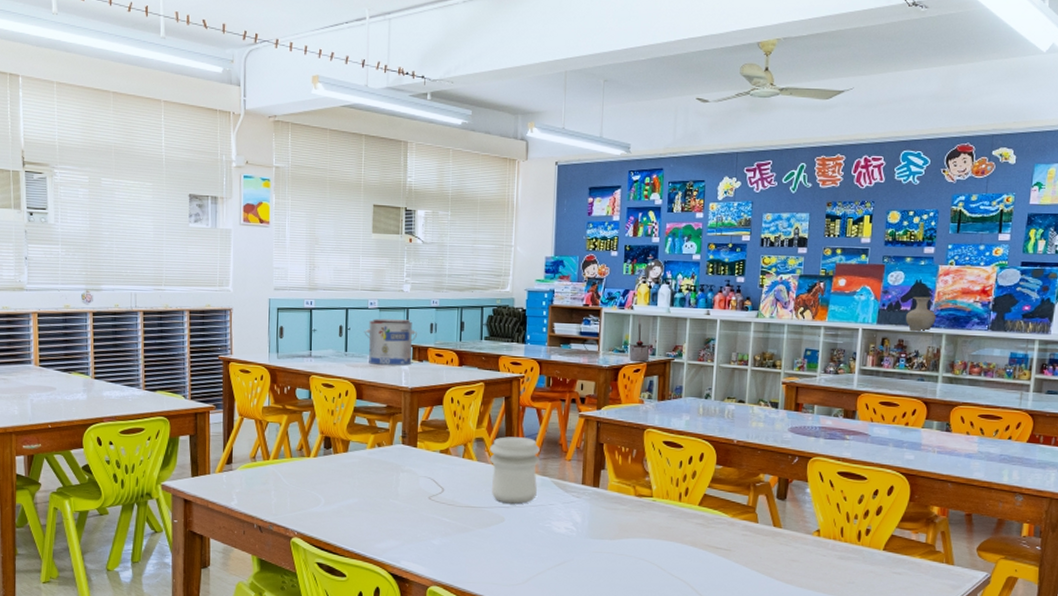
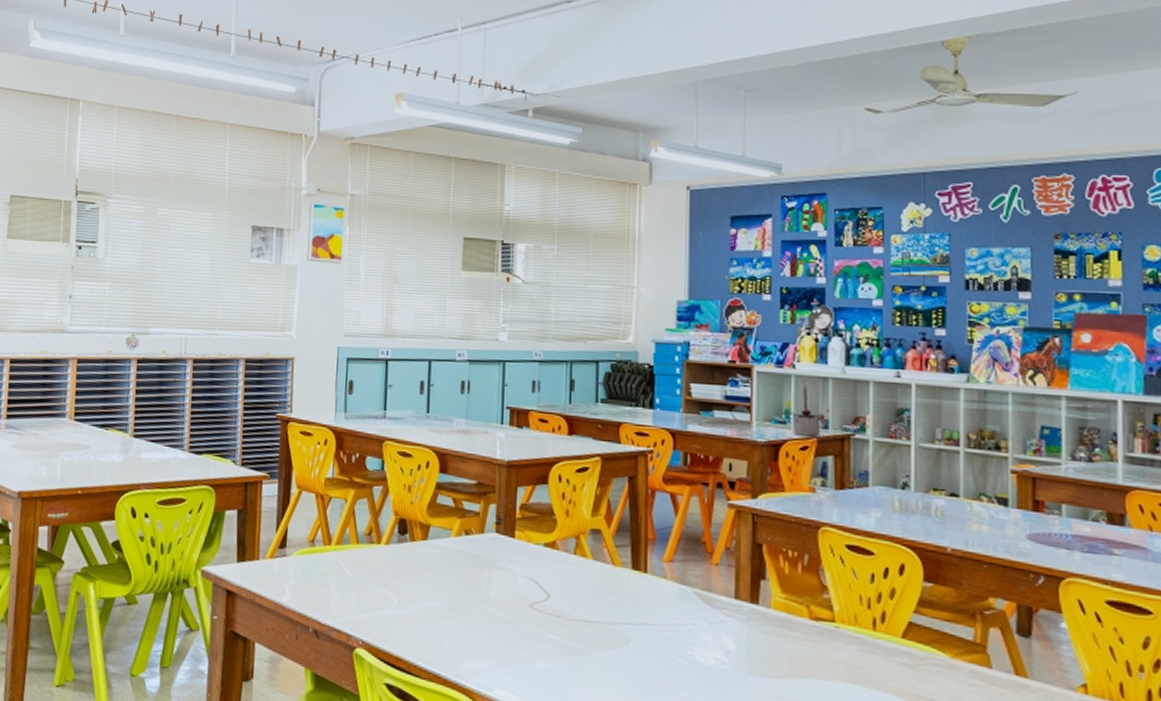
paint can: present [364,318,418,367] -> none [450,373,517,434]
jar: present [490,436,540,504] -> none [609,529,676,621]

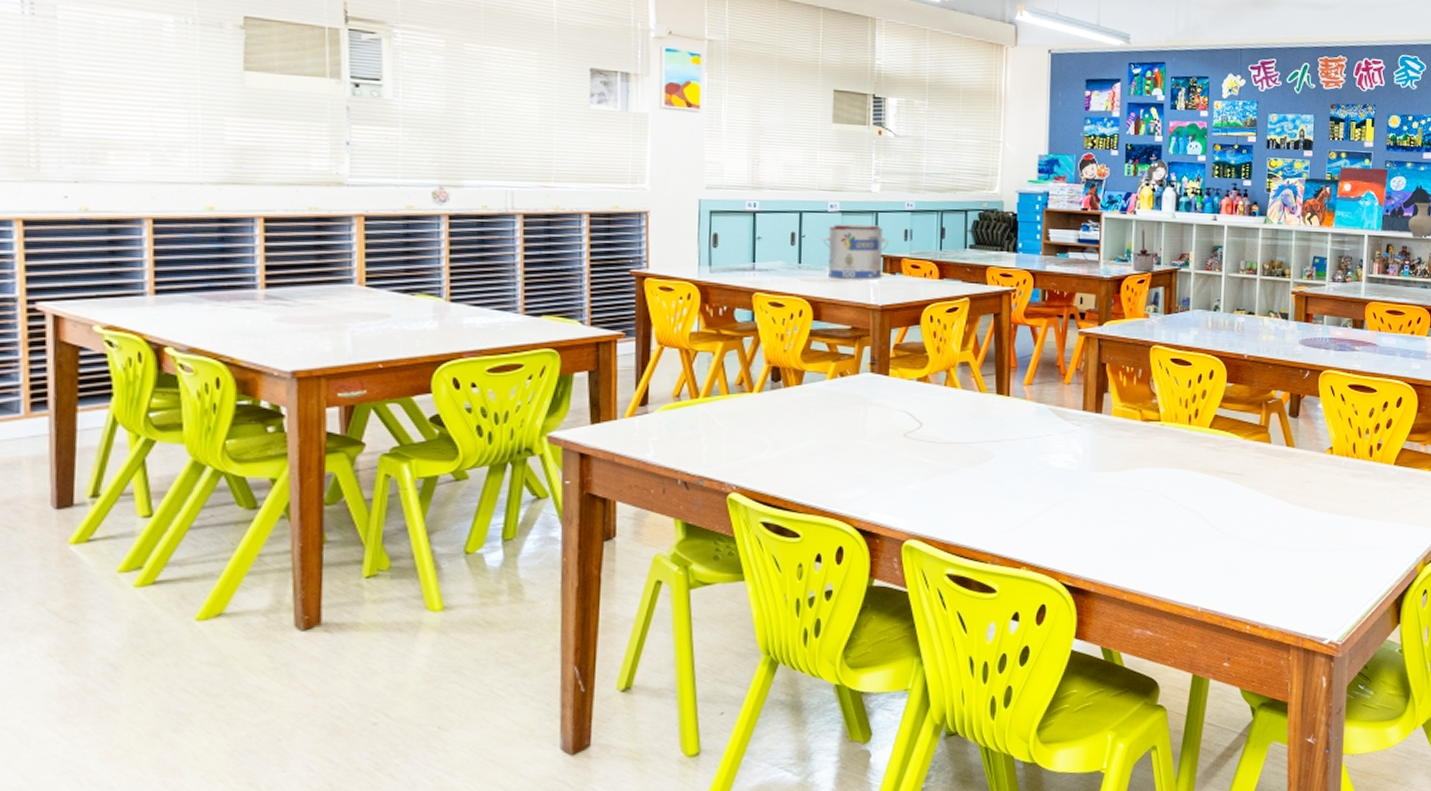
paint can: none [450,373,517,434] -> present [822,224,890,281]

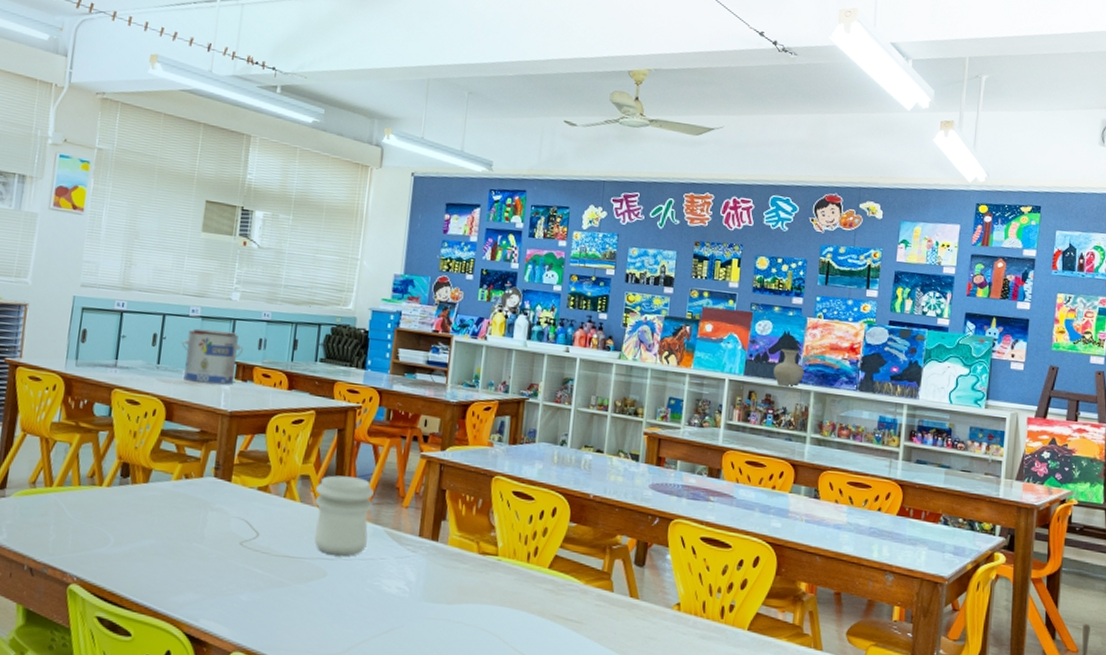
jar: none [977,359,1035,436] -> present [314,475,374,556]
paint can: present [1132,223,1156,272] -> none [480,349,505,400]

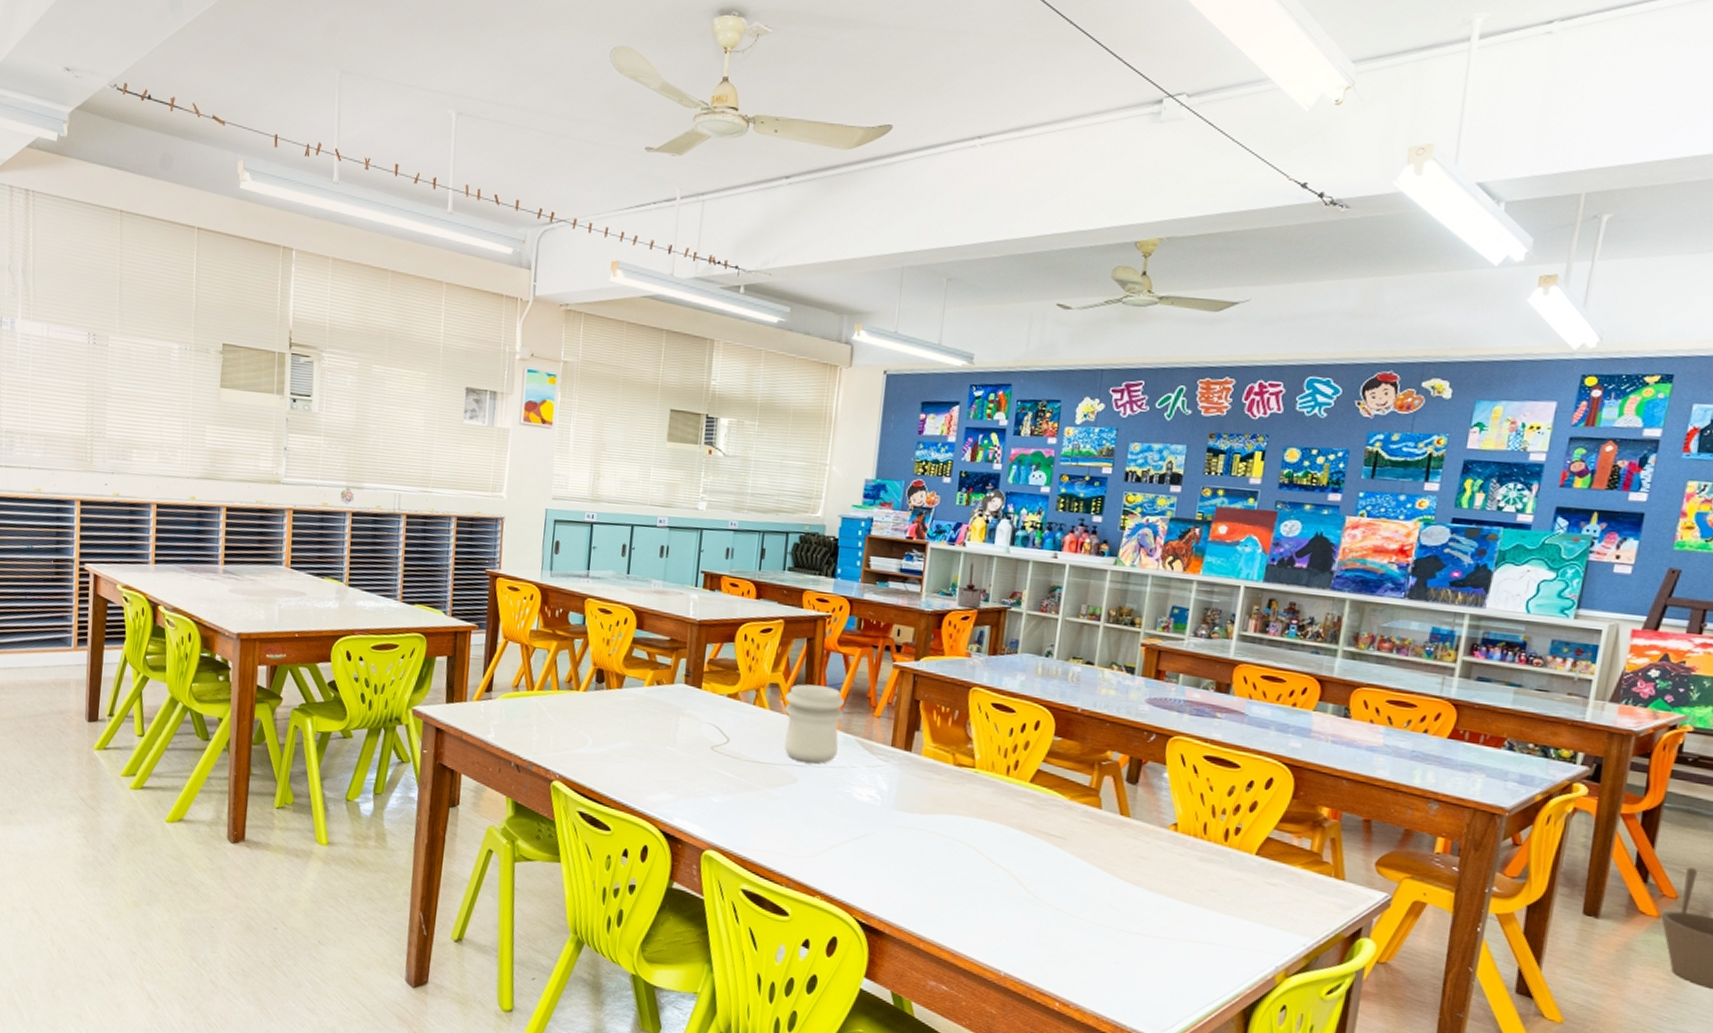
paint can: present [181,328,244,386] -> none [650,538,712,595]
paint can: none [480,349,505,400] -> present [957,556,985,609]
vase: present [773,348,804,388] -> none [1299,551,1339,596]

